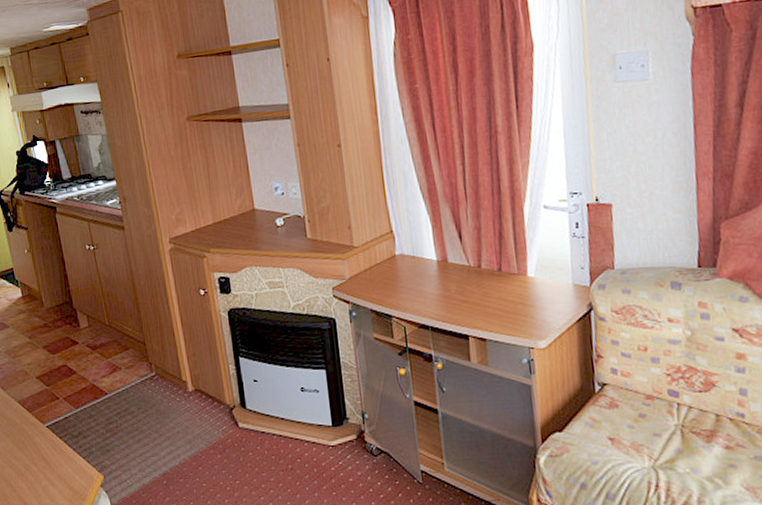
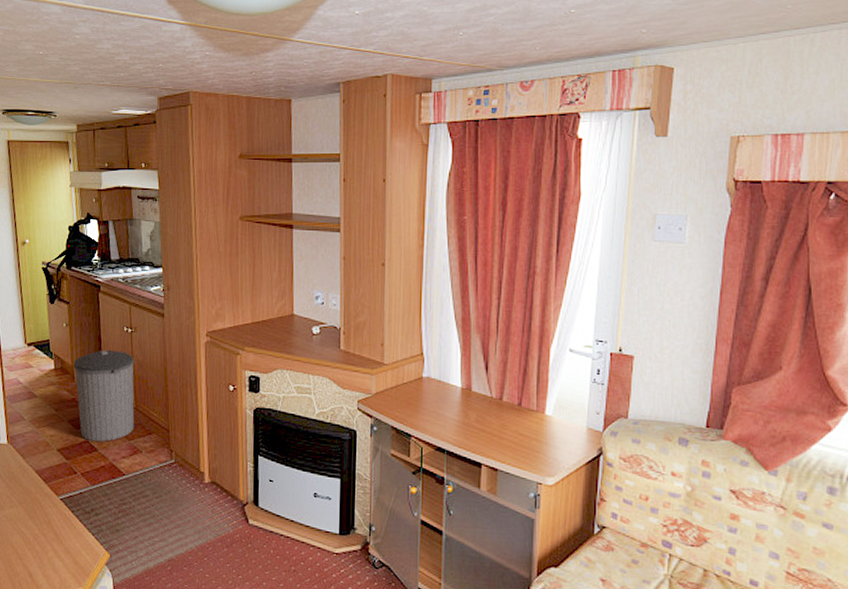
trash can: none [40,270,110,364] -> present [73,349,135,442]

